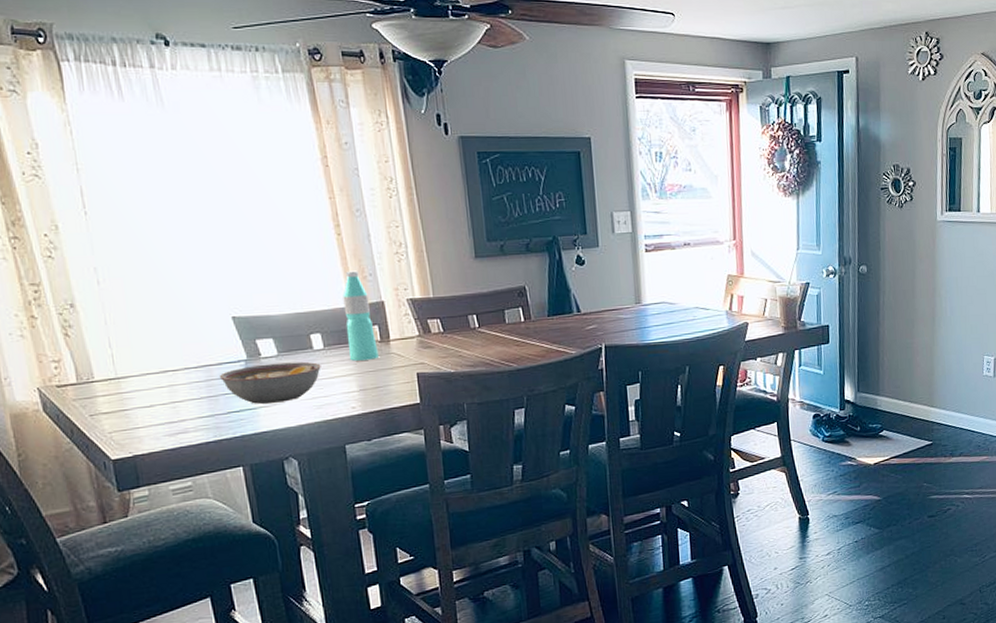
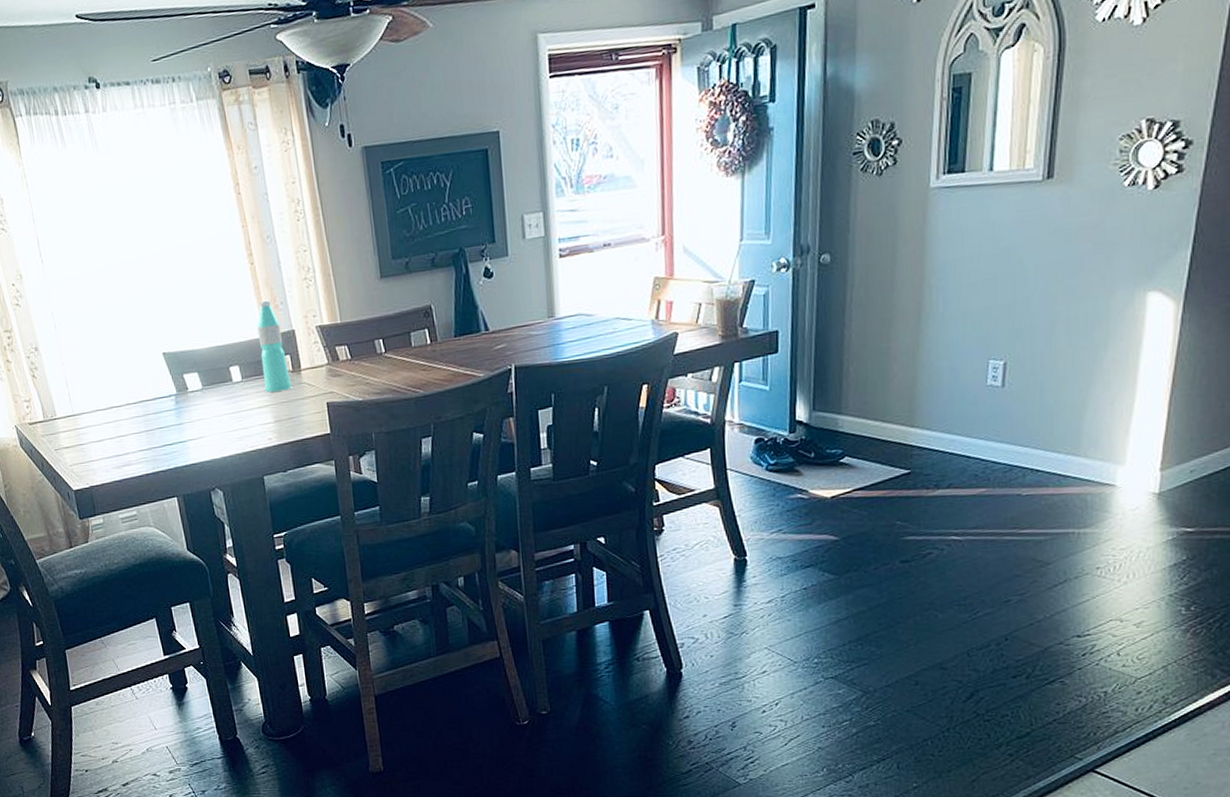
bowl: present [219,361,321,405] -> none [154,394,240,438]

